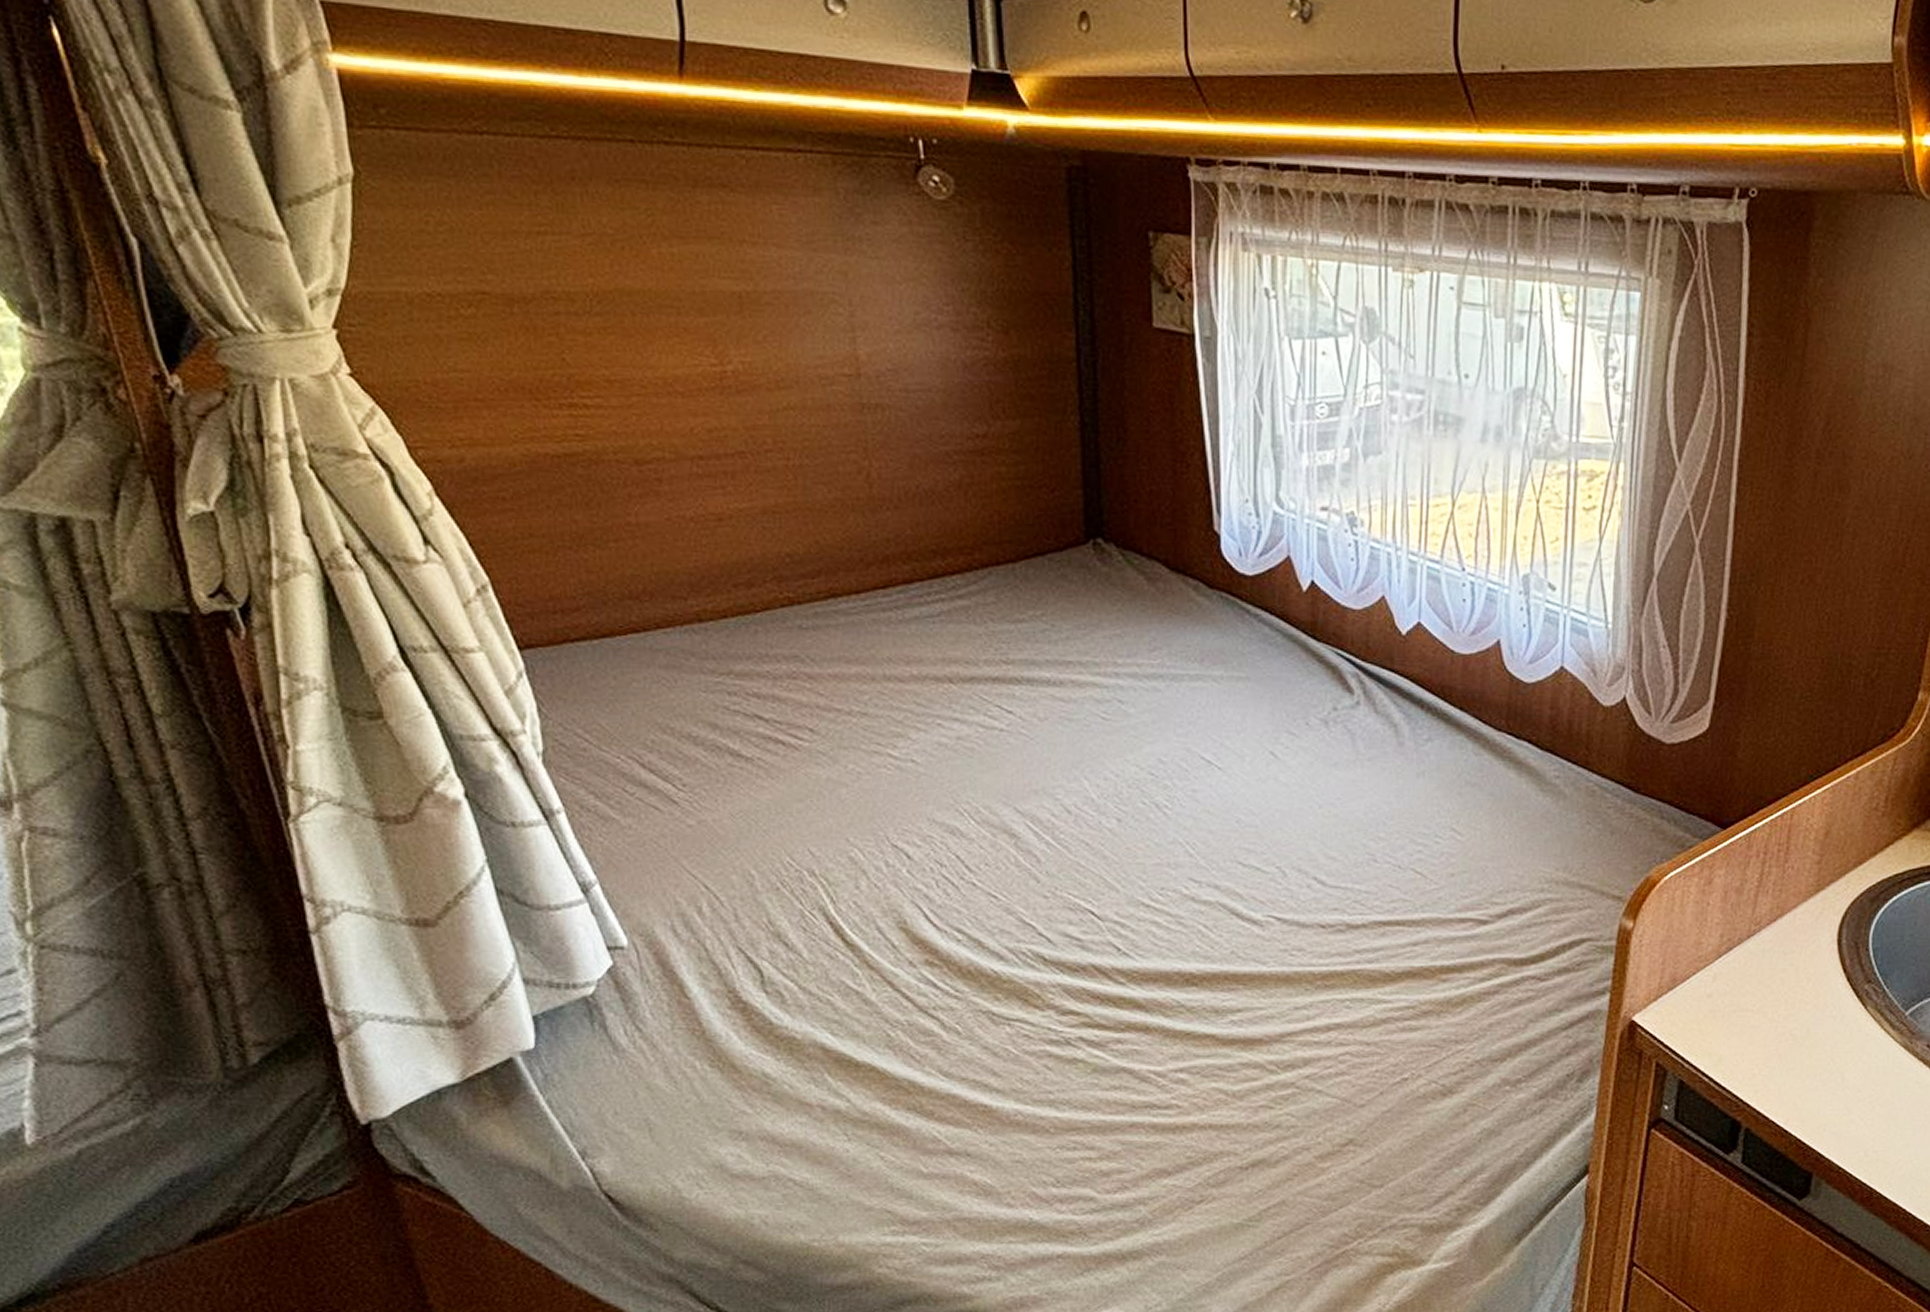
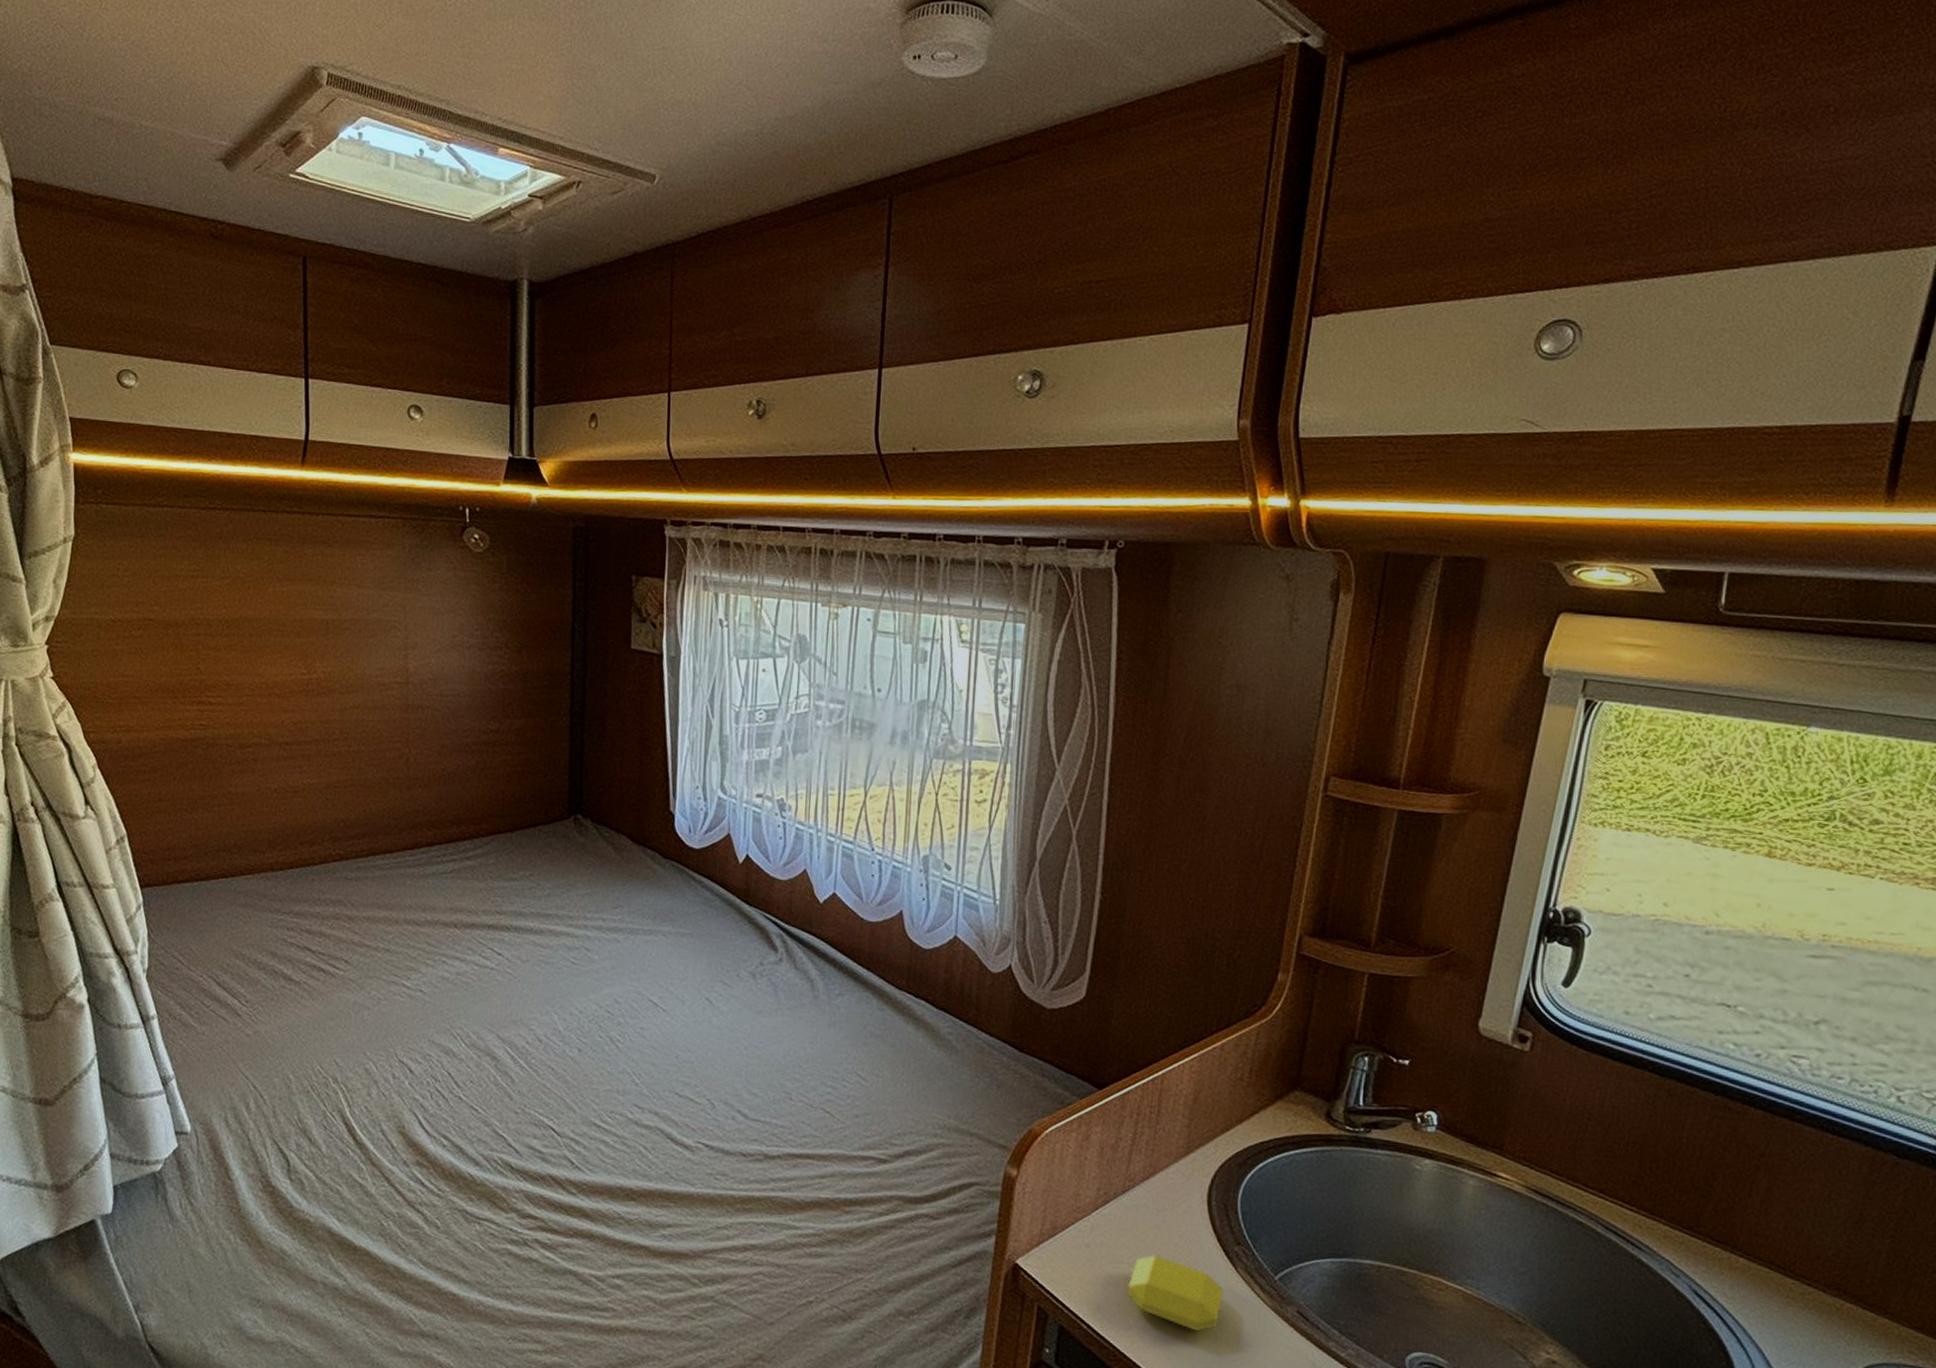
soap bar: none [1751,999,1852,1074] -> present [1127,1254,1224,1332]

